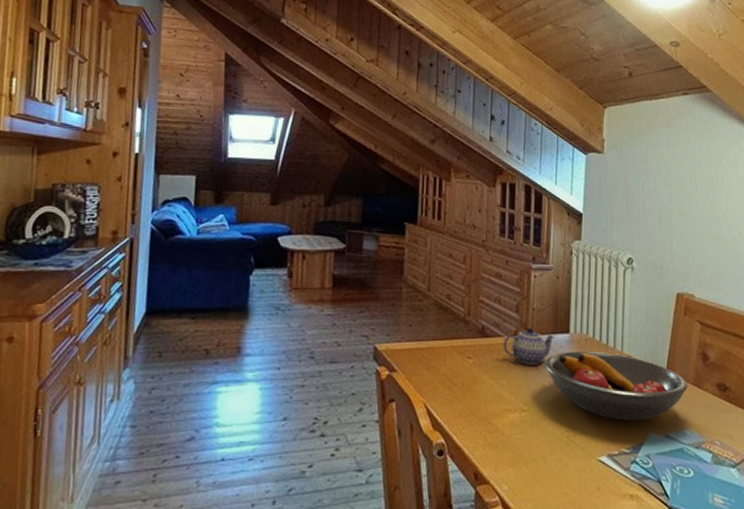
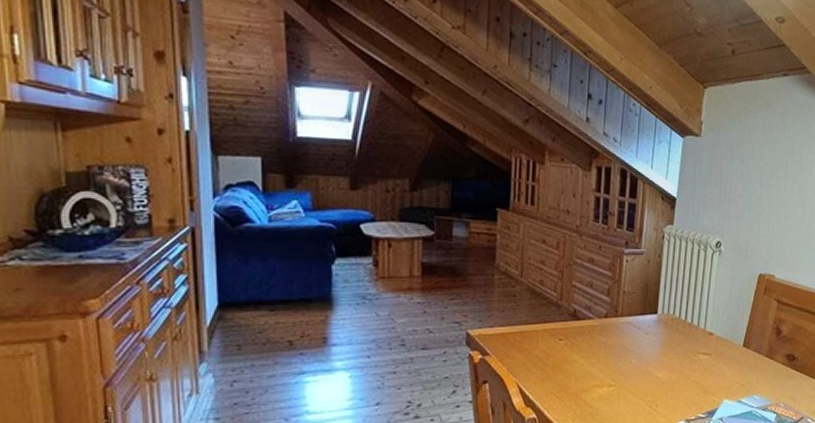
teapot: present [503,327,555,365] -> none [593,309,644,344]
fruit bowl: present [544,350,688,421] -> none [632,329,761,390]

